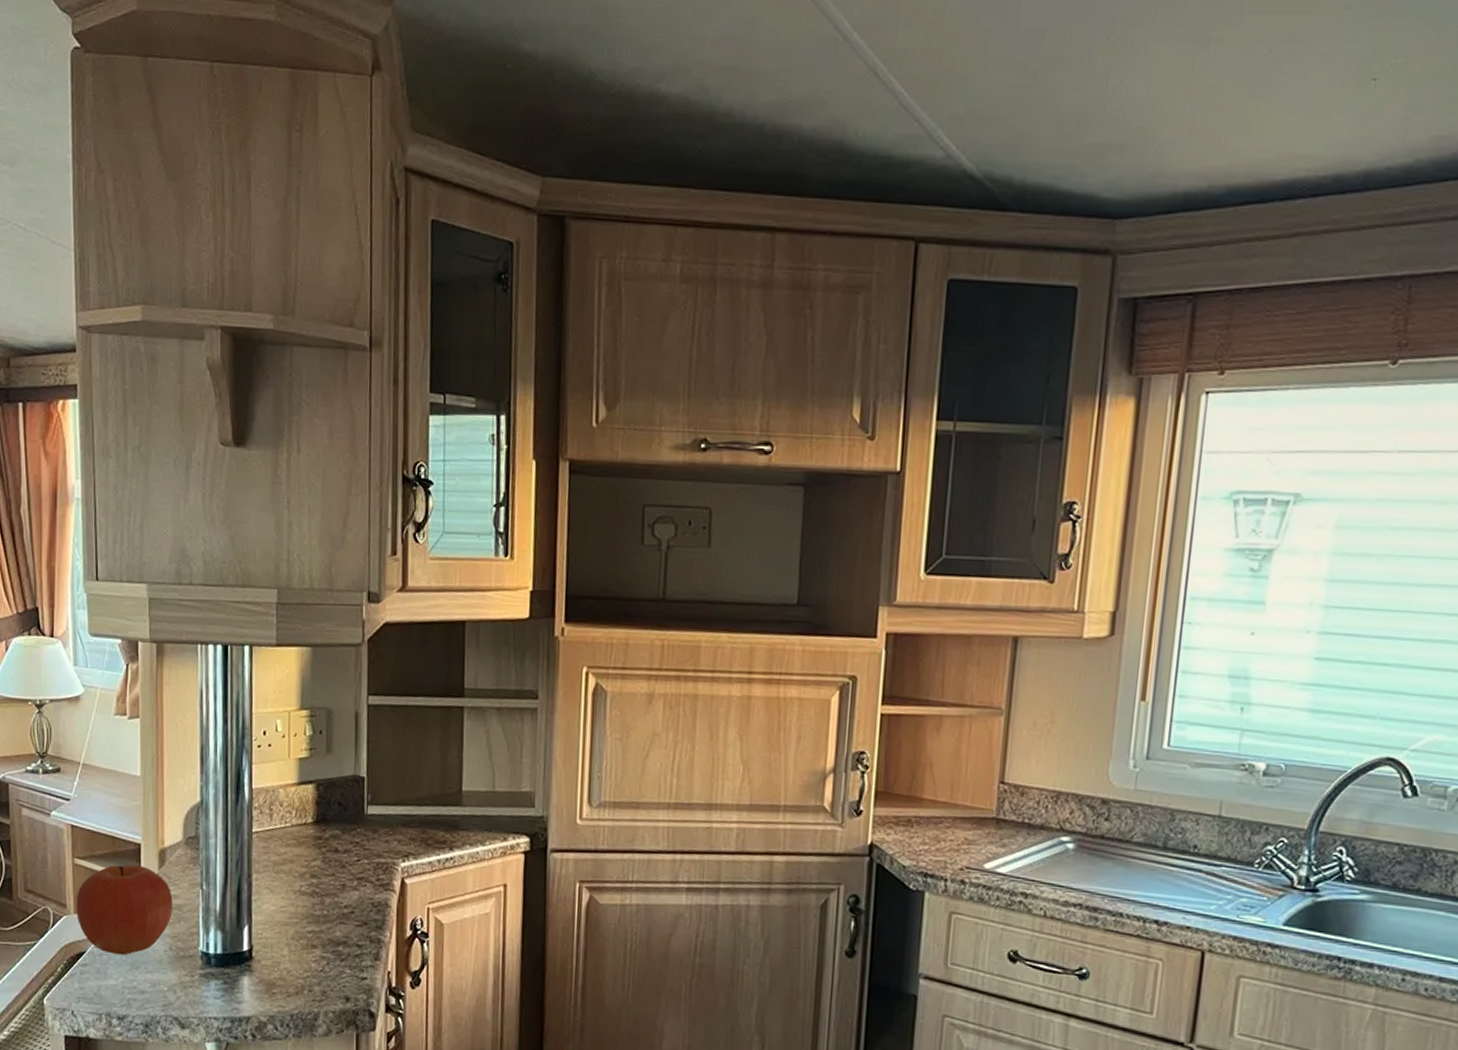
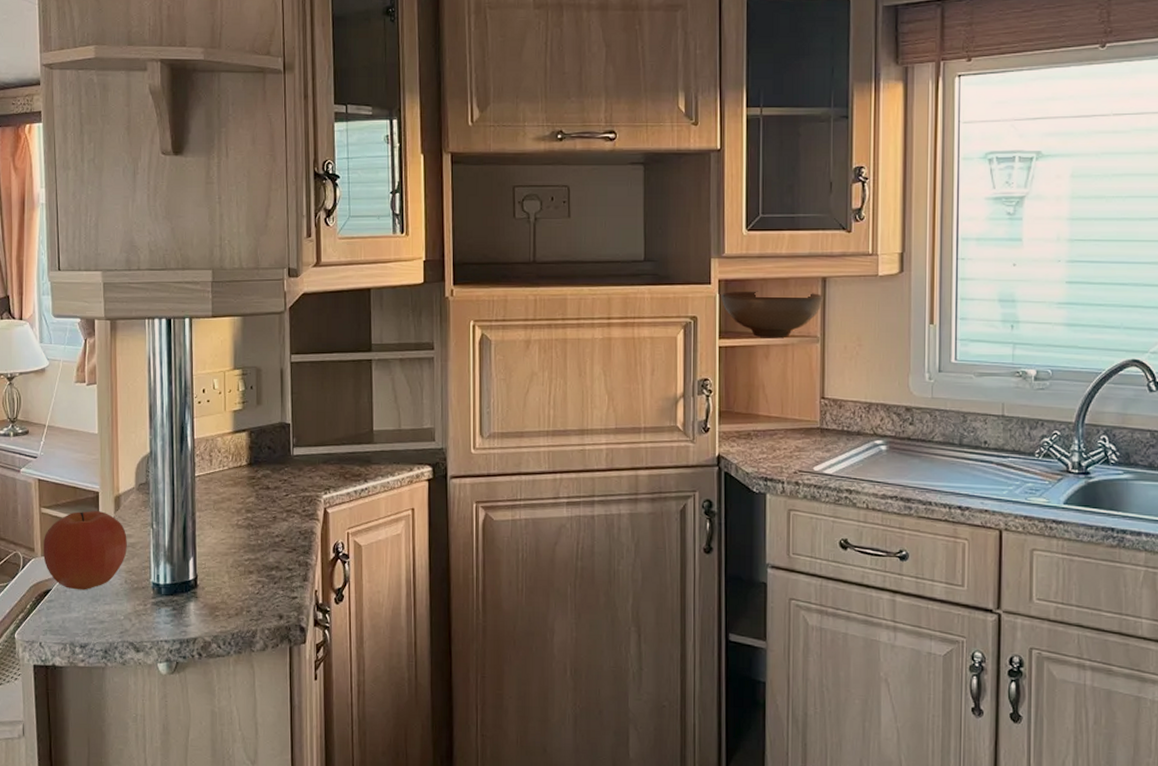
decorative bowl: none [887,648,1014,707] -> present [721,291,824,337]

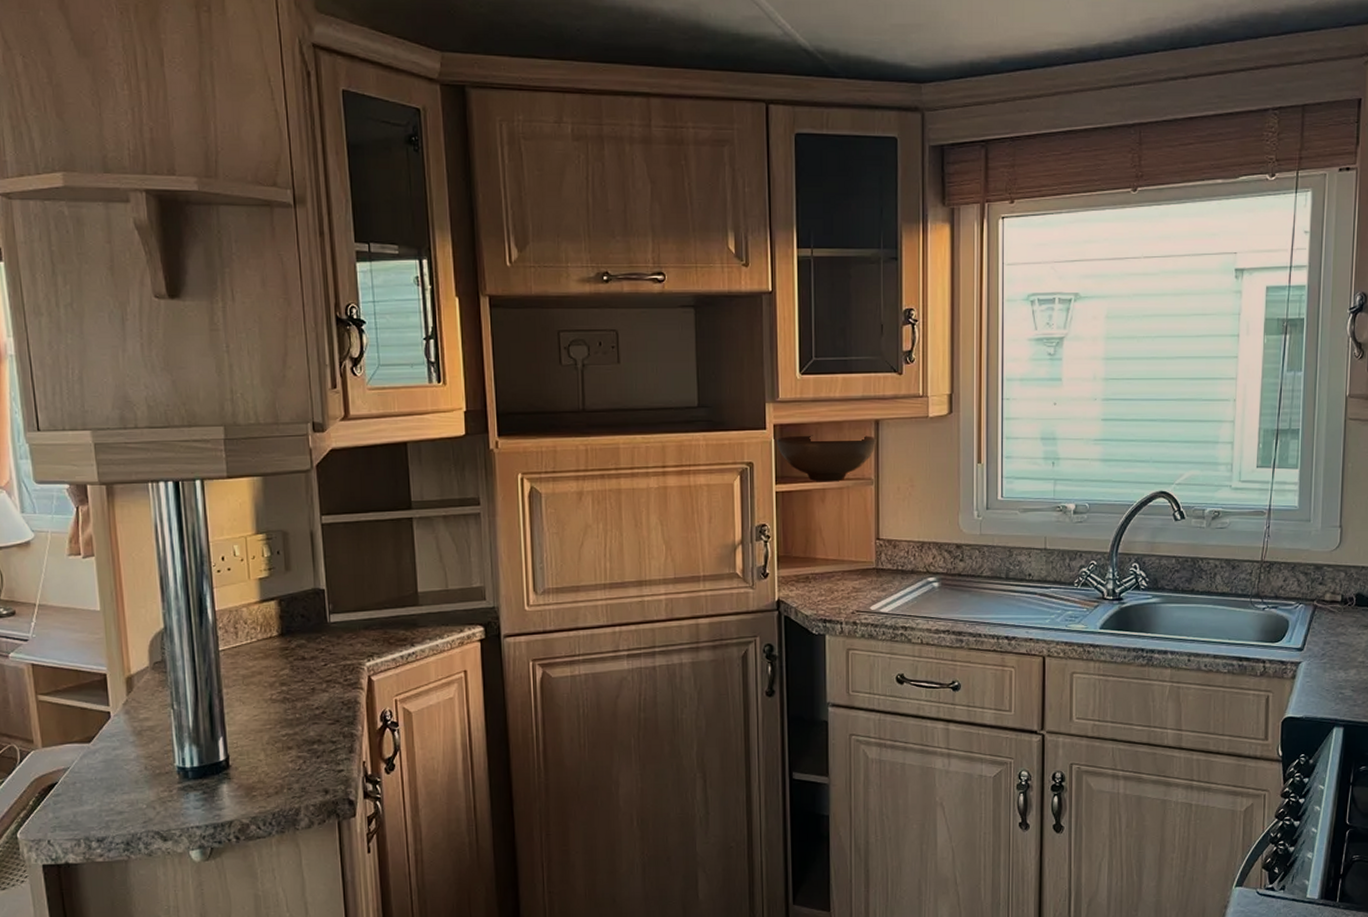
fruit: present [43,511,127,590] -> none [43,694,145,781]

